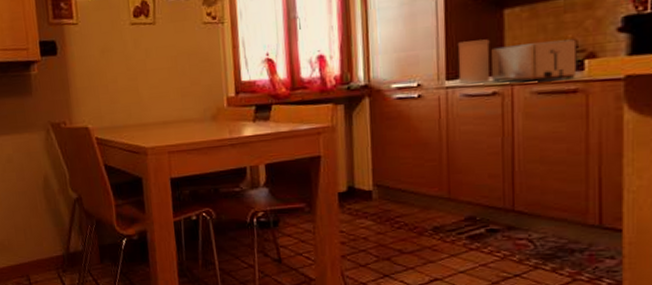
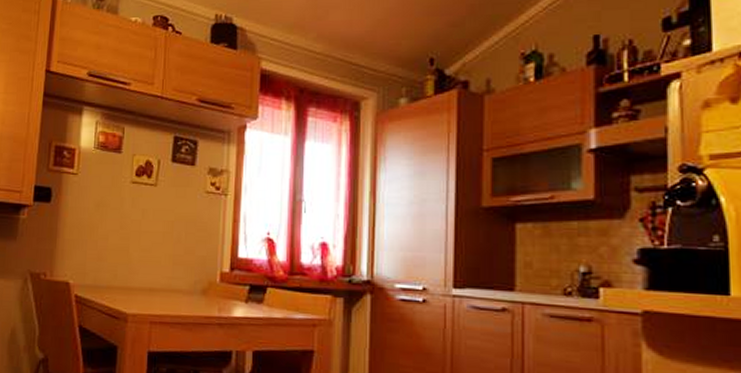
canister: present [457,39,490,84] -> none [466,250,500,297]
toaster: present [490,39,577,83] -> none [500,261,592,307]

